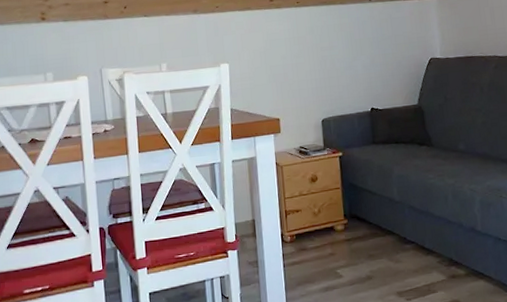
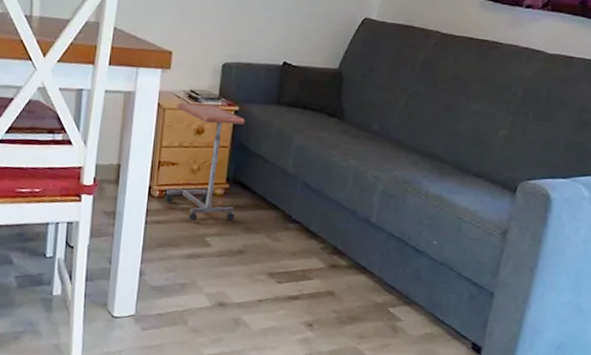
side table: none [291,154,358,258] -> present [165,102,245,222]

